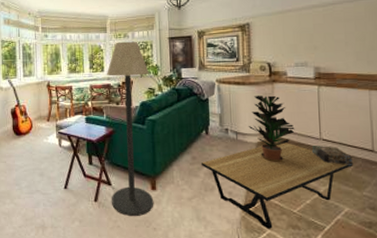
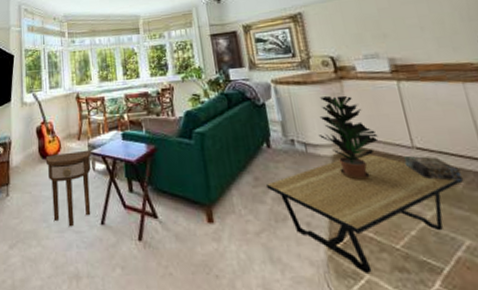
side table: none [18,129,59,190] -> present [45,149,92,227]
floor lamp: present [106,41,154,216] -> none [142,41,213,259]

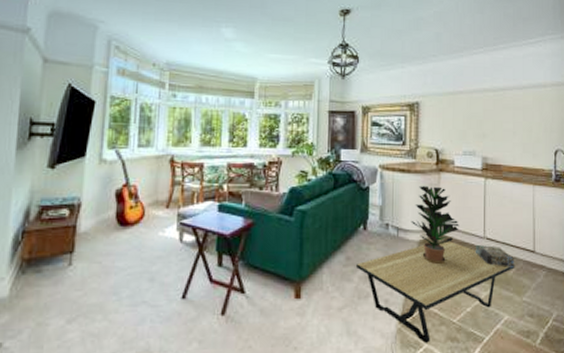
side table: present [45,149,92,227] -> none [123,219,182,301]

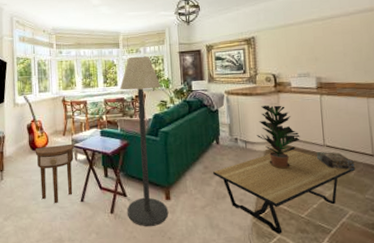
side table: none [123,219,182,301] -> present [35,143,75,204]
floor lamp: none [244,111,302,333] -> present [119,56,169,226]

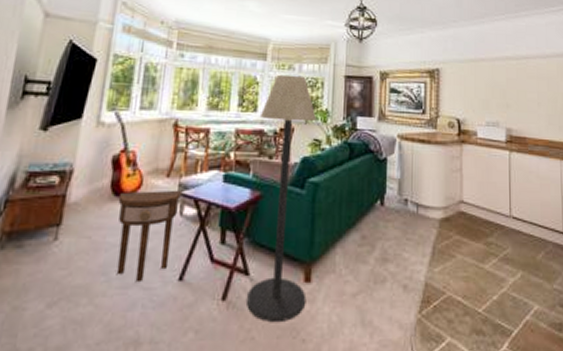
coffee table: present [213,149,356,234] -> none [373,218,544,336]
potted plant: present [256,105,300,169] -> none [431,158,483,245]
decorative box: present [317,151,355,170] -> none [501,223,543,250]

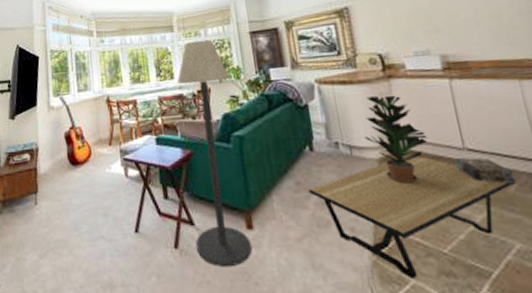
side table: present [116,190,183,283] -> none [75,155,125,236]
coffee table: none [373,218,544,336] -> present [309,155,517,278]
potted plant: none [431,158,483,245] -> present [364,95,427,184]
decorative box: none [501,223,543,250] -> present [454,157,515,183]

